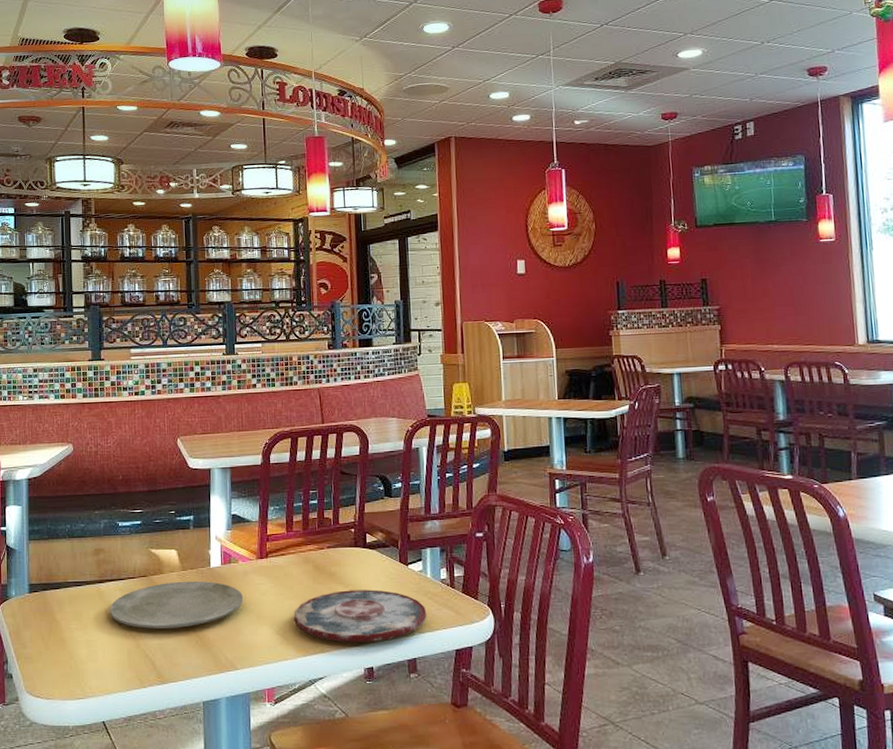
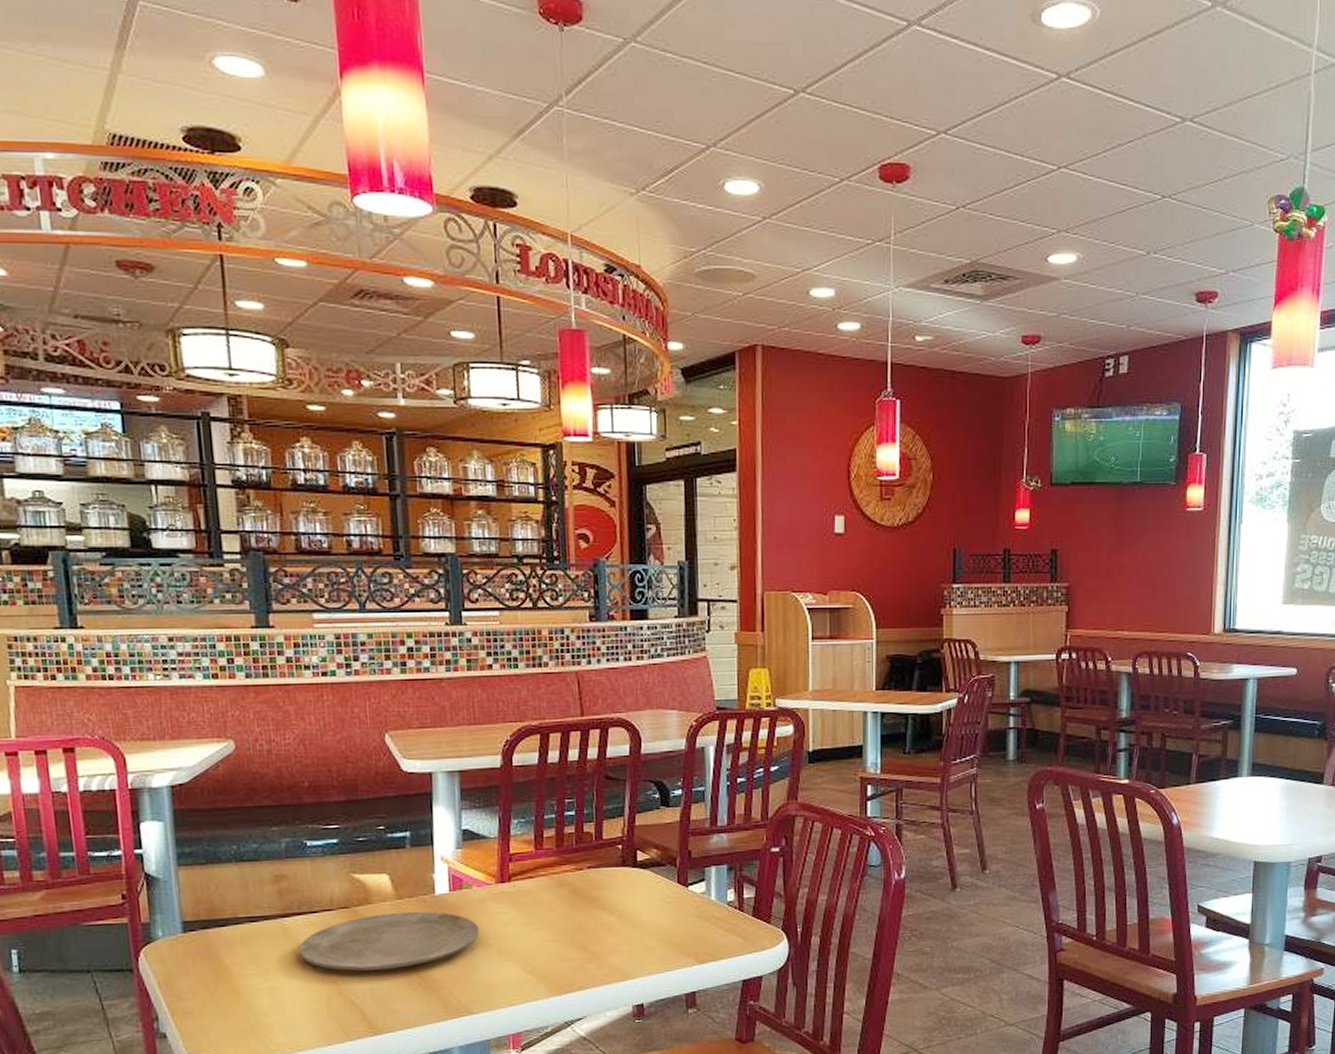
plate: present [294,589,427,643] -> none [545,915,710,978]

